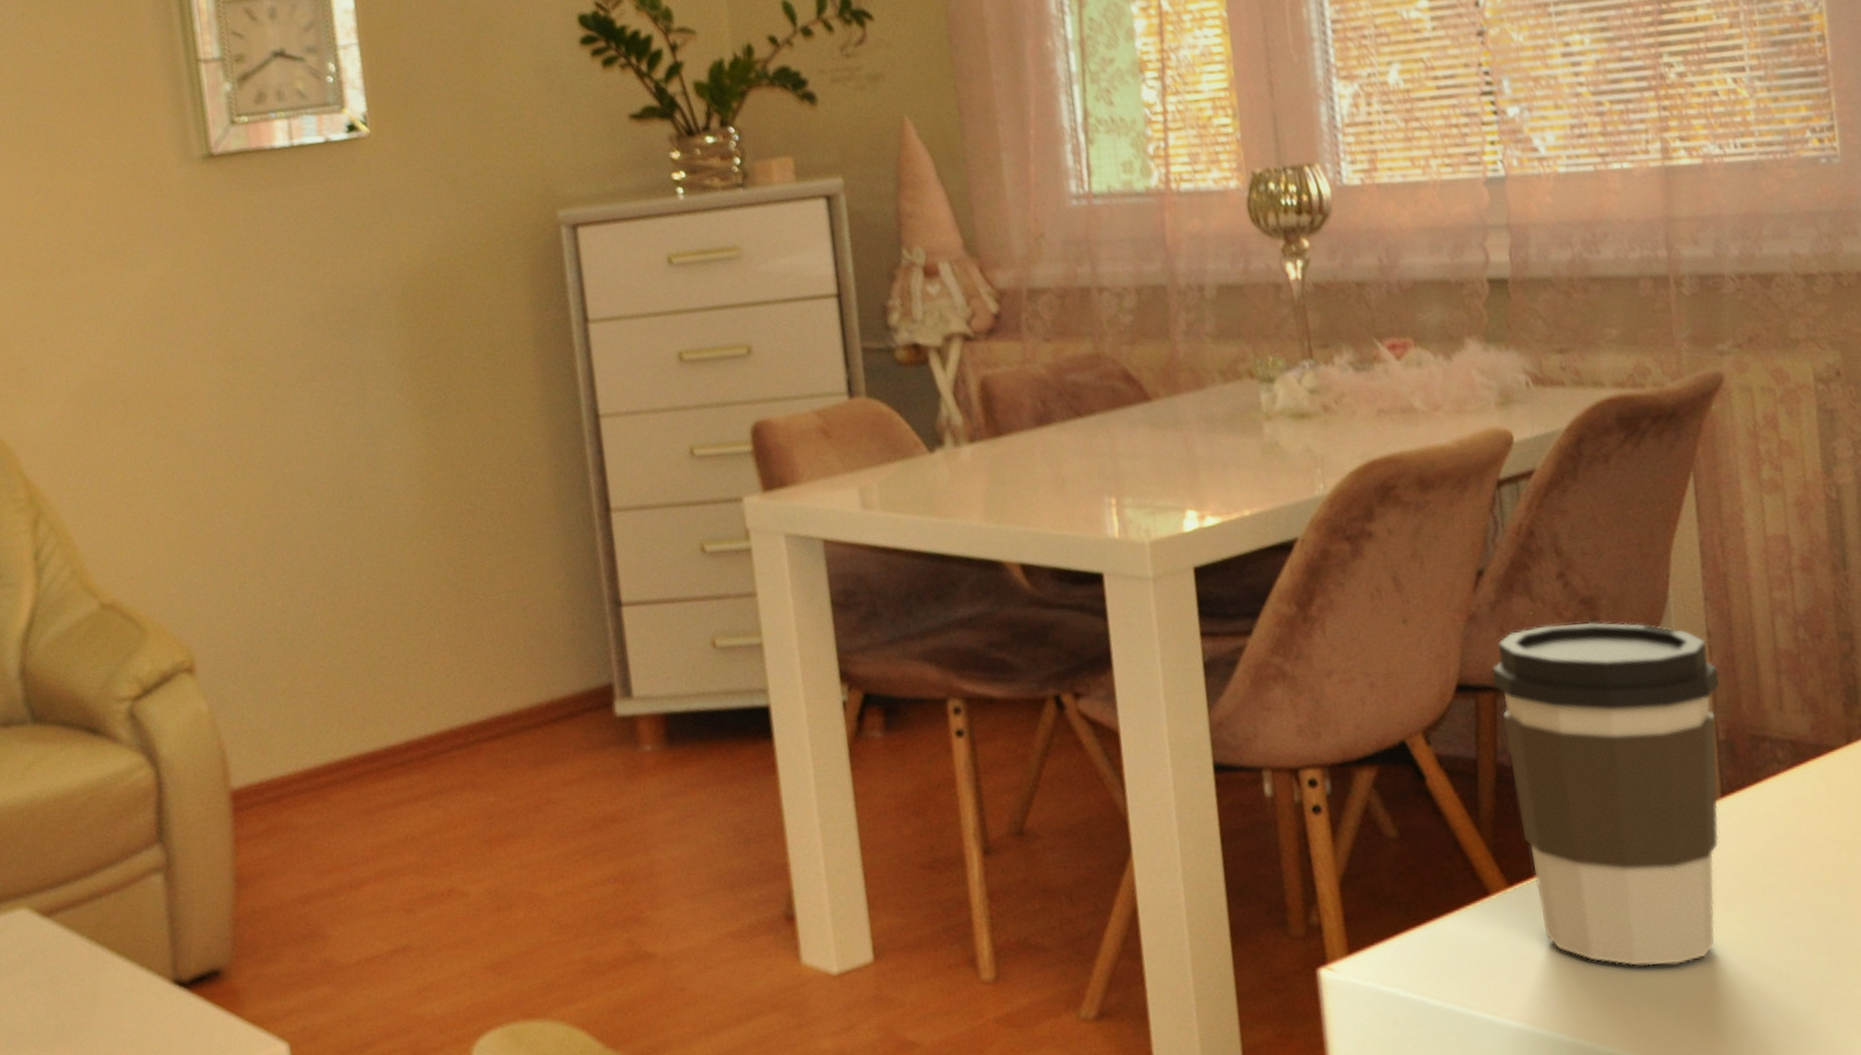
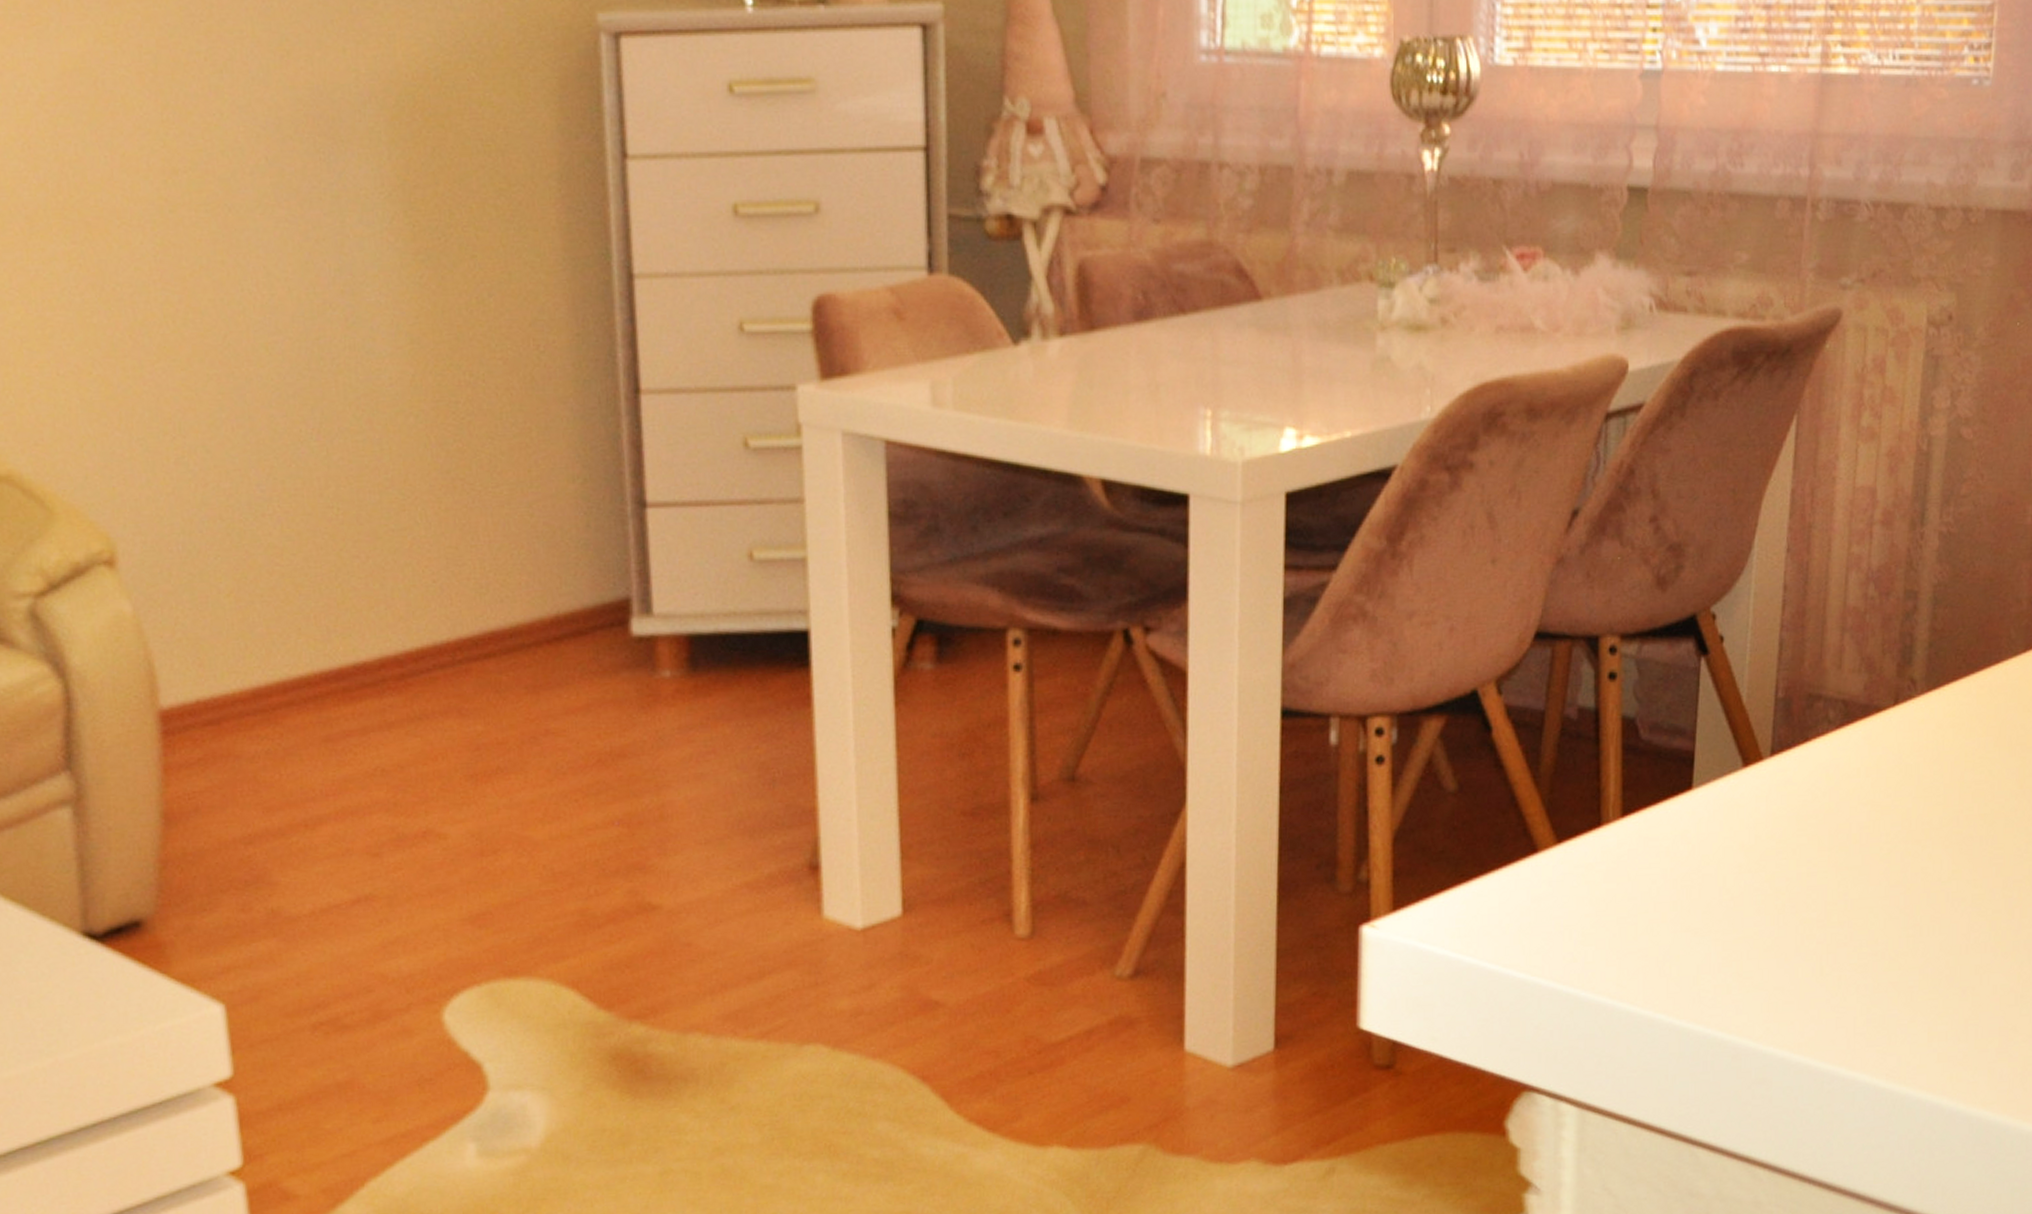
coffee cup: present [1491,622,1721,966] -> none [1572,570,1788,925]

